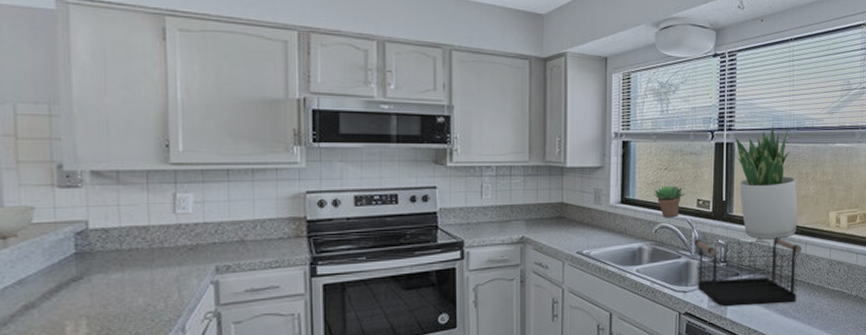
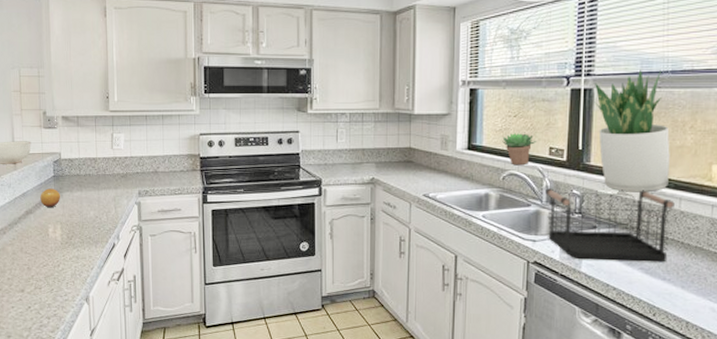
fruit: none [50,270,86,298] -> present [40,188,60,208]

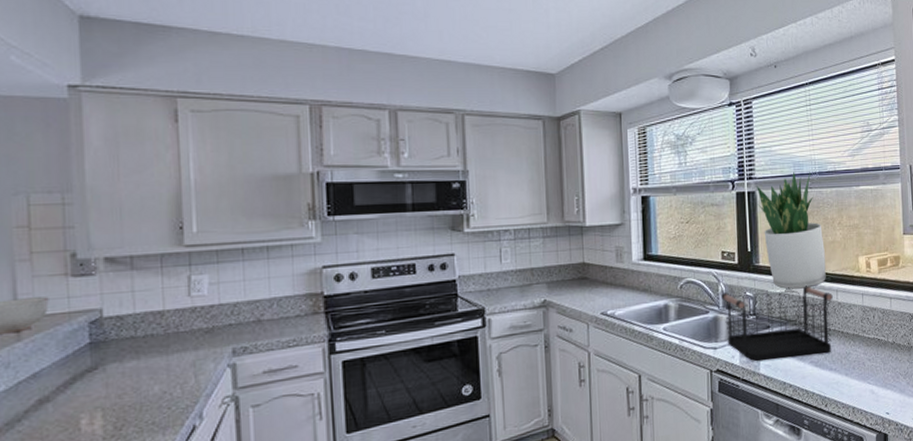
fruit: present [40,188,60,208] -> none [65,361,101,390]
succulent plant: present [502,133,537,166] -> none [677,239,710,273]

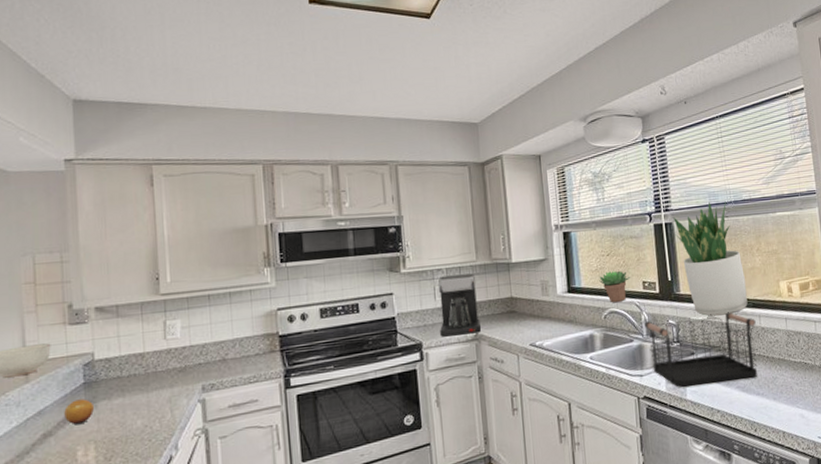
fruit: none [65,361,101,390] -> present [64,399,94,425]
coffee maker: none [504,236,549,303] -> present [437,273,481,337]
succulent plant: none [677,239,710,273] -> present [599,270,631,303]

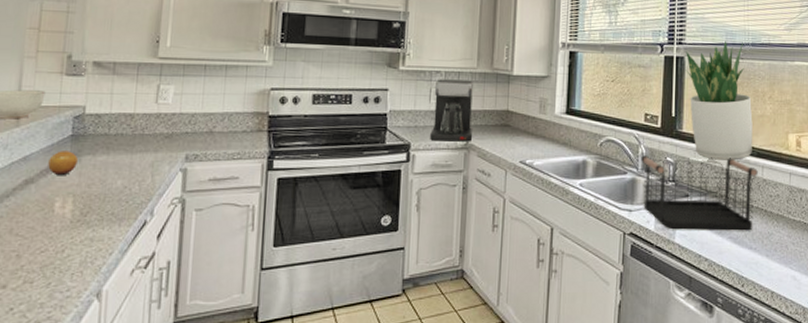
succulent plant: present [599,270,631,303] -> none [600,98,634,132]

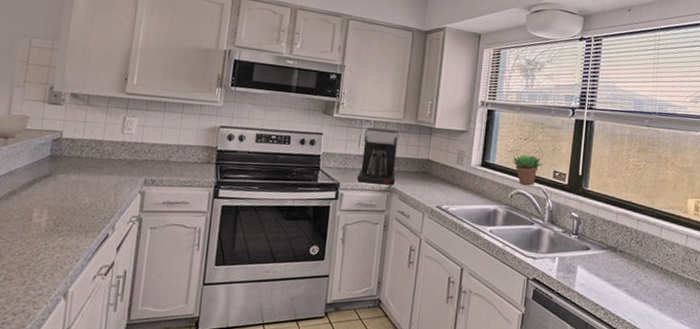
fruit: present [48,151,78,176] -> none [29,168,54,191]
succulent plant: none [600,98,634,132] -> present [513,154,544,185]
dish rack: present [641,155,758,230] -> none [547,209,657,285]
planter: present [686,40,753,160] -> none [594,108,655,219]

